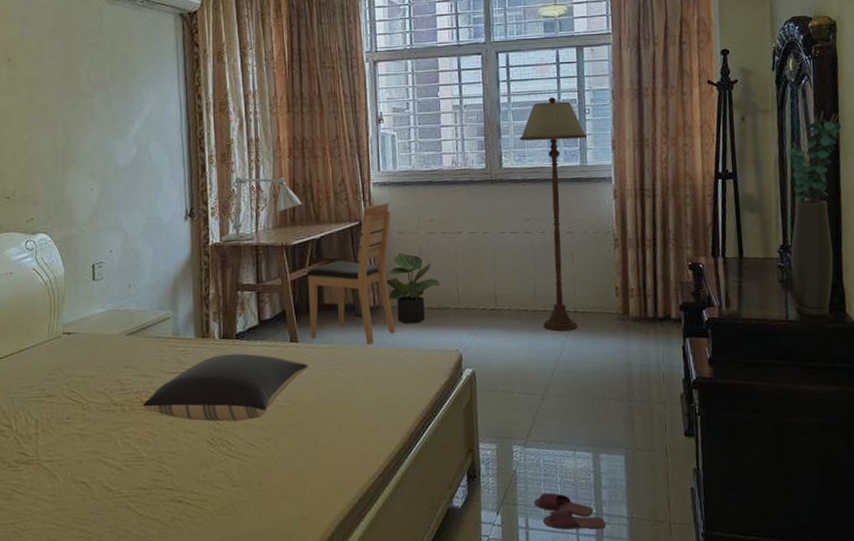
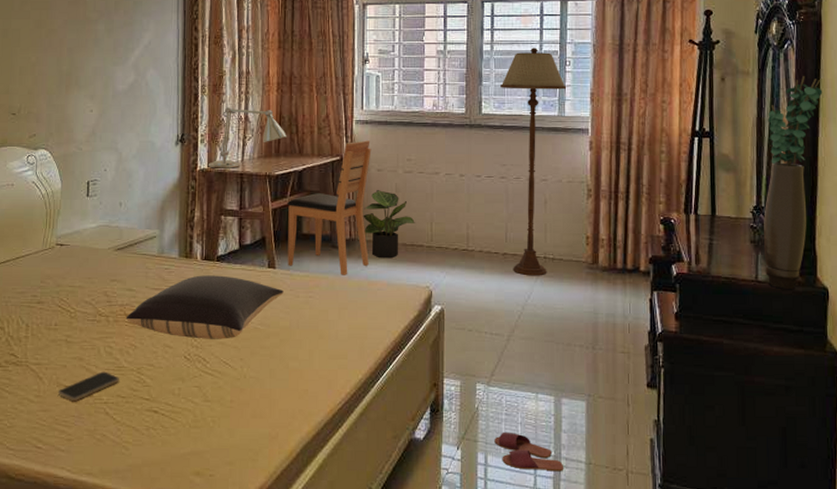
mobile phone: none [74,463,139,498] -> present [57,371,119,402]

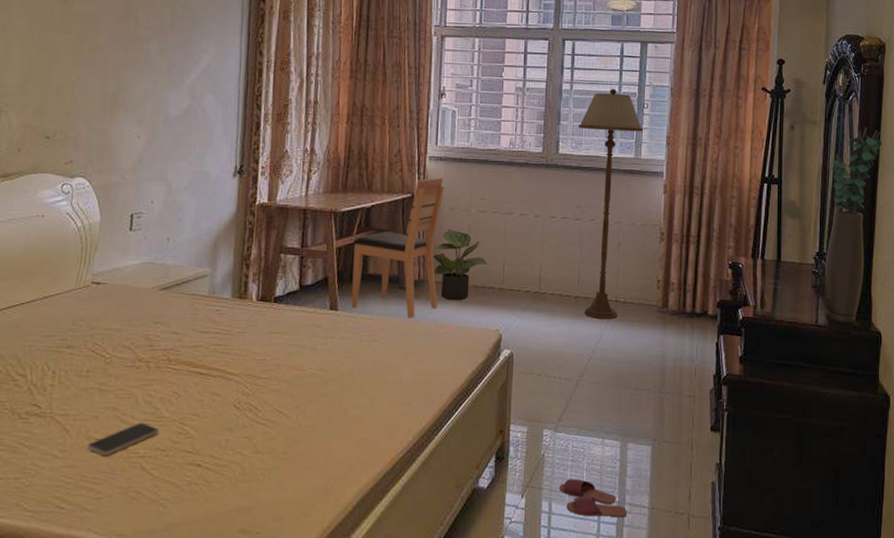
pillow: present [125,275,284,339] -> none [169,317,346,386]
desk lamp: present [208,107,287,168] -> none [268,138,355,204]

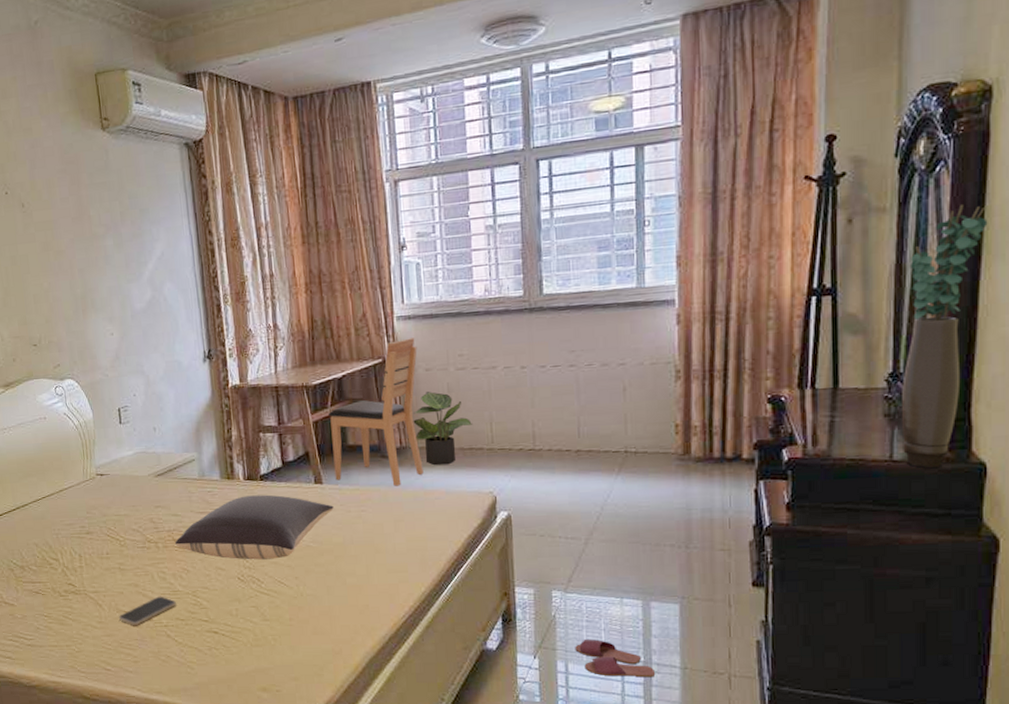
pillow: none [169,317,346,386] -> present [174,494,334,560]
floor lamp: present [578,89,644,320] -> none [564,209,647,473]

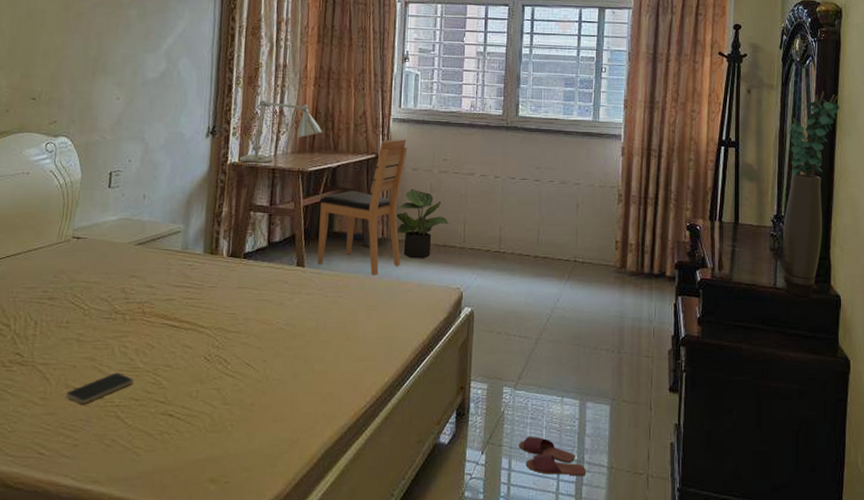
pillow: present [174,494,334,560] -> none [143,272,312,340]
desk lamp: none [239,314,321,384] -> present [238,100,322,163]

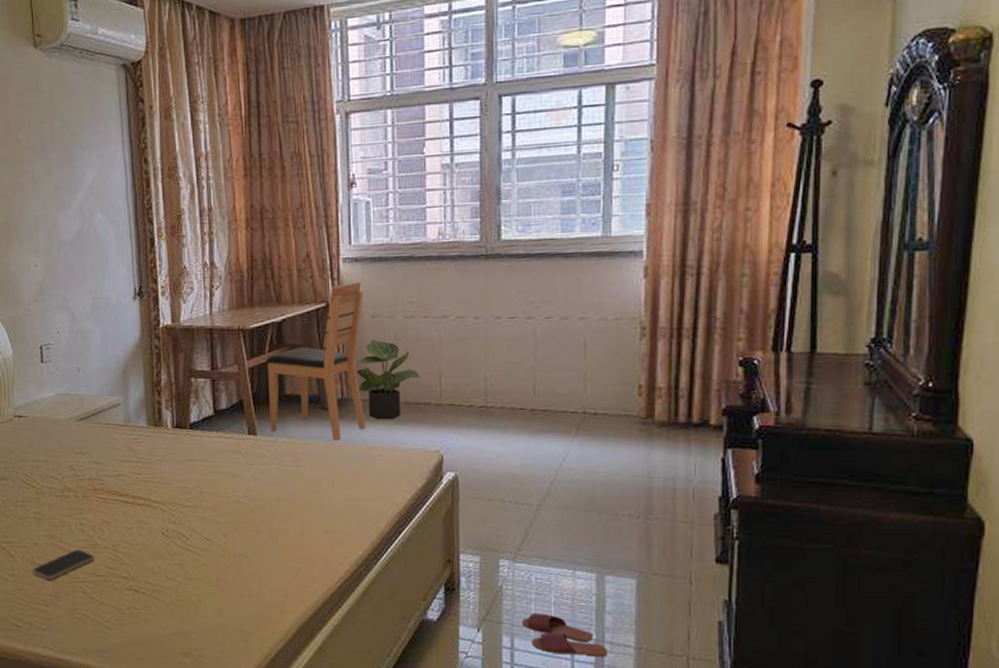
desk lamp: present [238,100,322,163] -> none [171,252,261,324]
vase: present [783,91,840,297] -> none [883,160,984,443]

